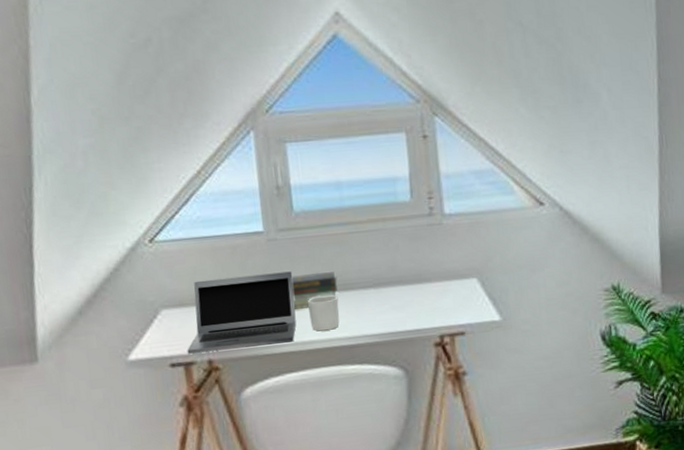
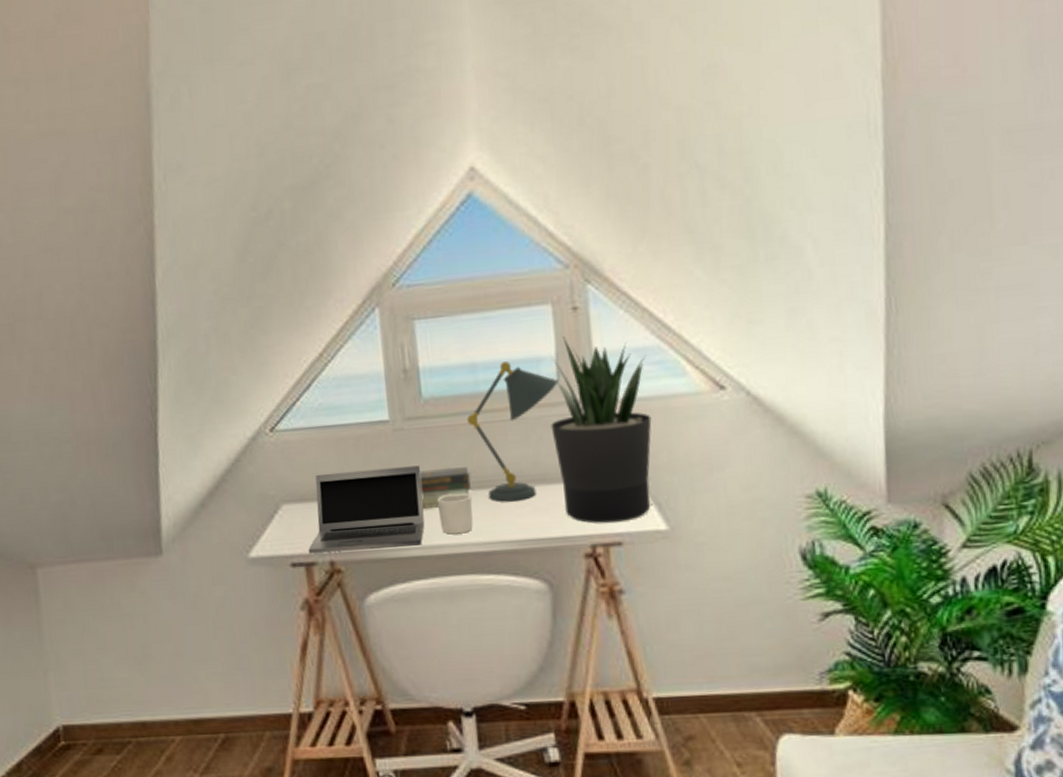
desk lamp: none [334,180,412,301] -> present [467,361,559,502]
planter: none [405,160,488,317] -> present [551,337,652,523]

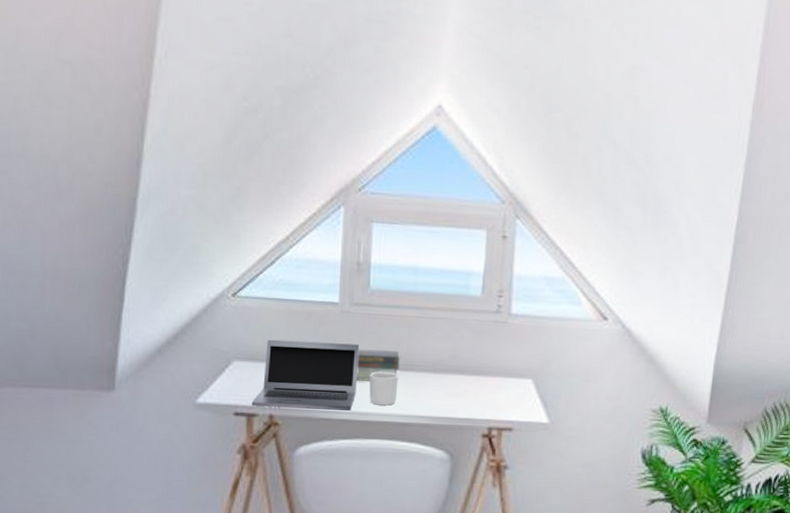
desk lamp: present [467,361,559,502] -> none [404,270,483,385]
planter: present [551,337,652,523] -> none [471,258,553,412]

